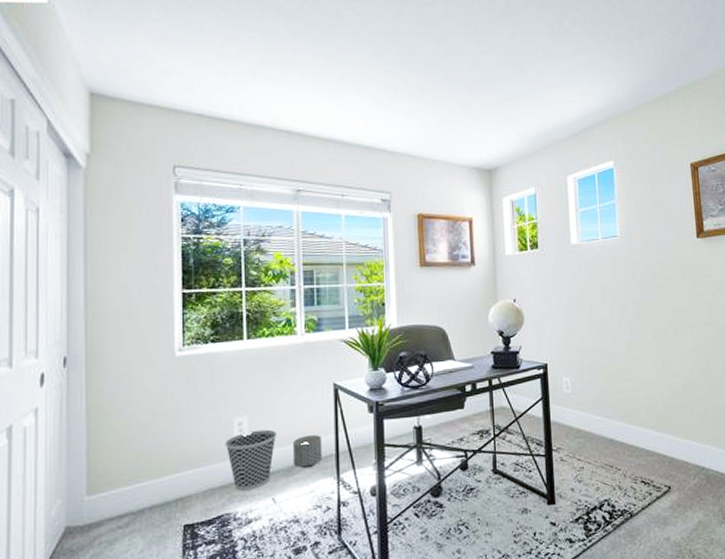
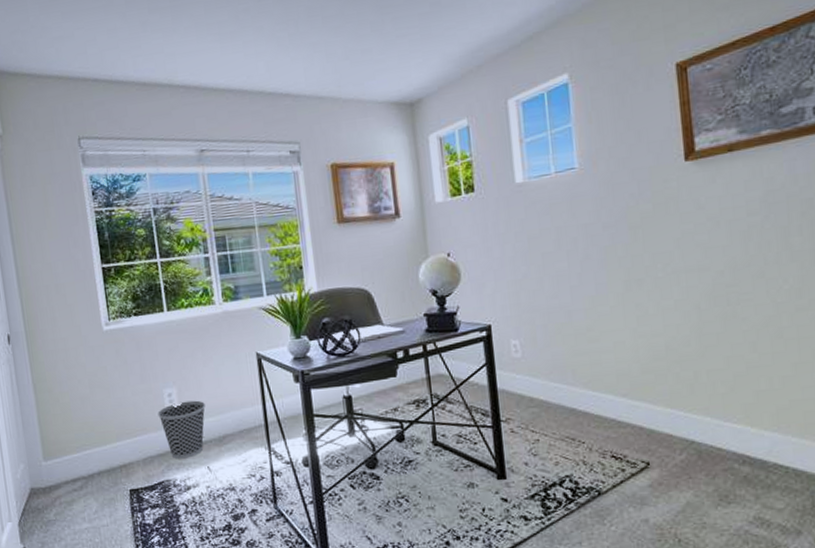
planter: present [292,434,322,468] -> none [221,405,252,438]

